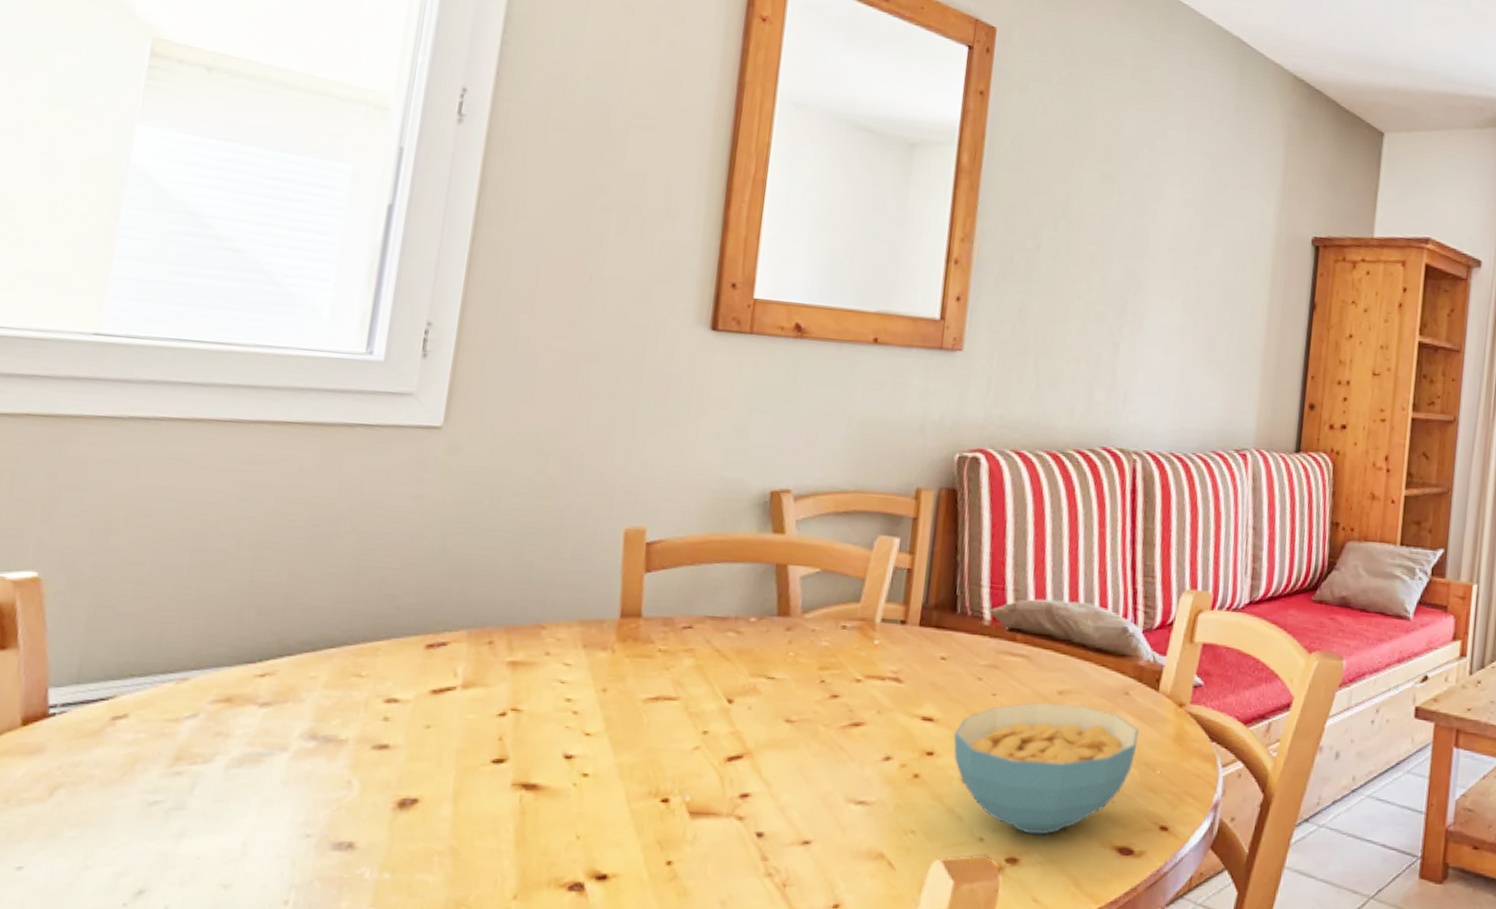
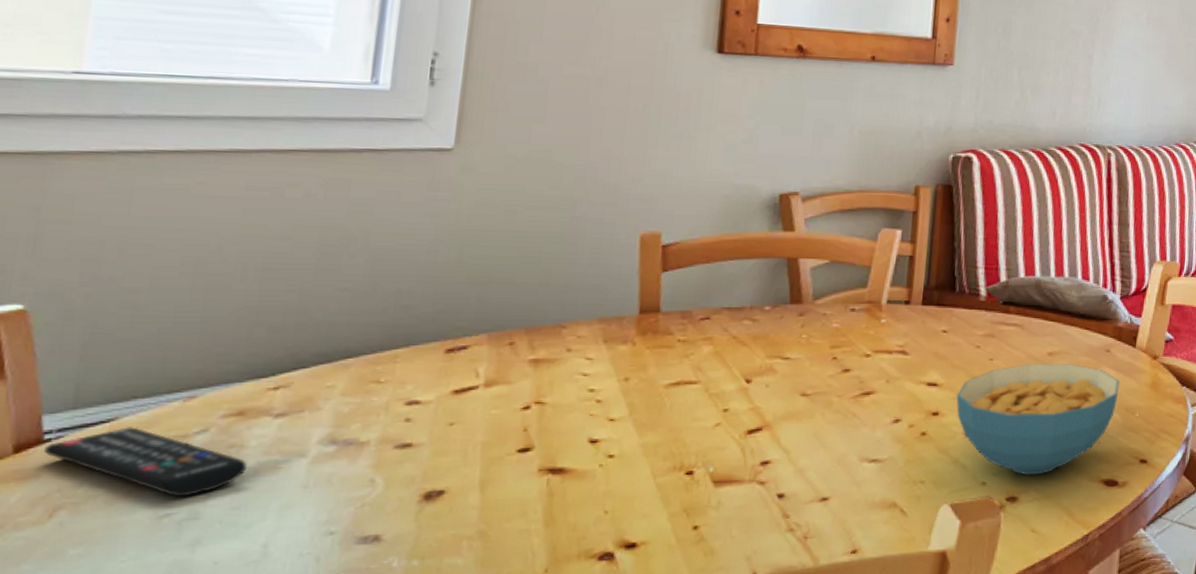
remote control: none [49,706,232,785] -> present [44,427,247,497]

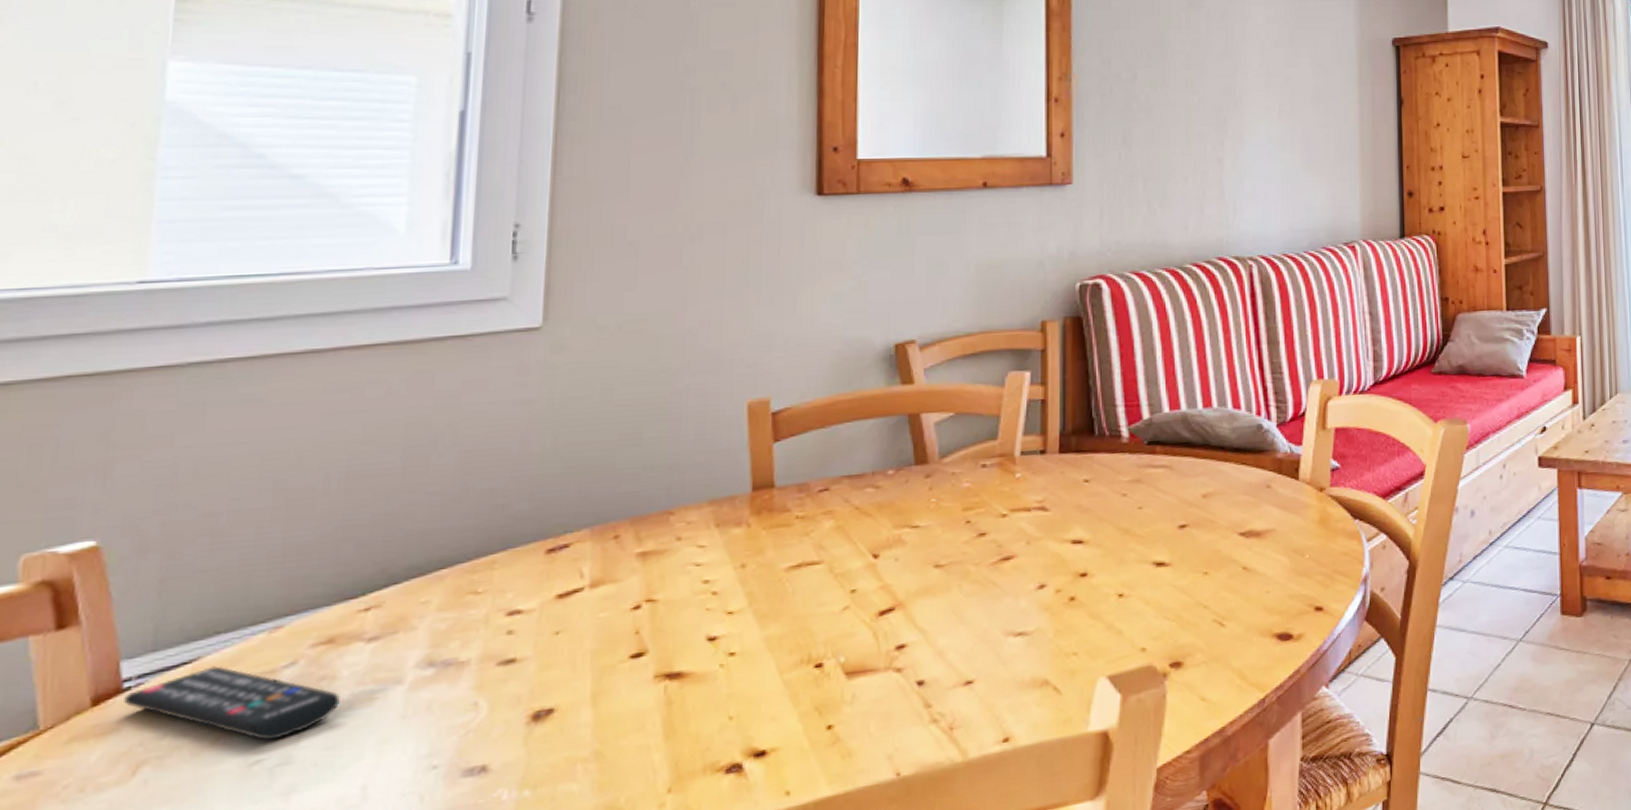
cereal bowl: present [956,363,1120,476] -> none [1105,504,1284,636]

